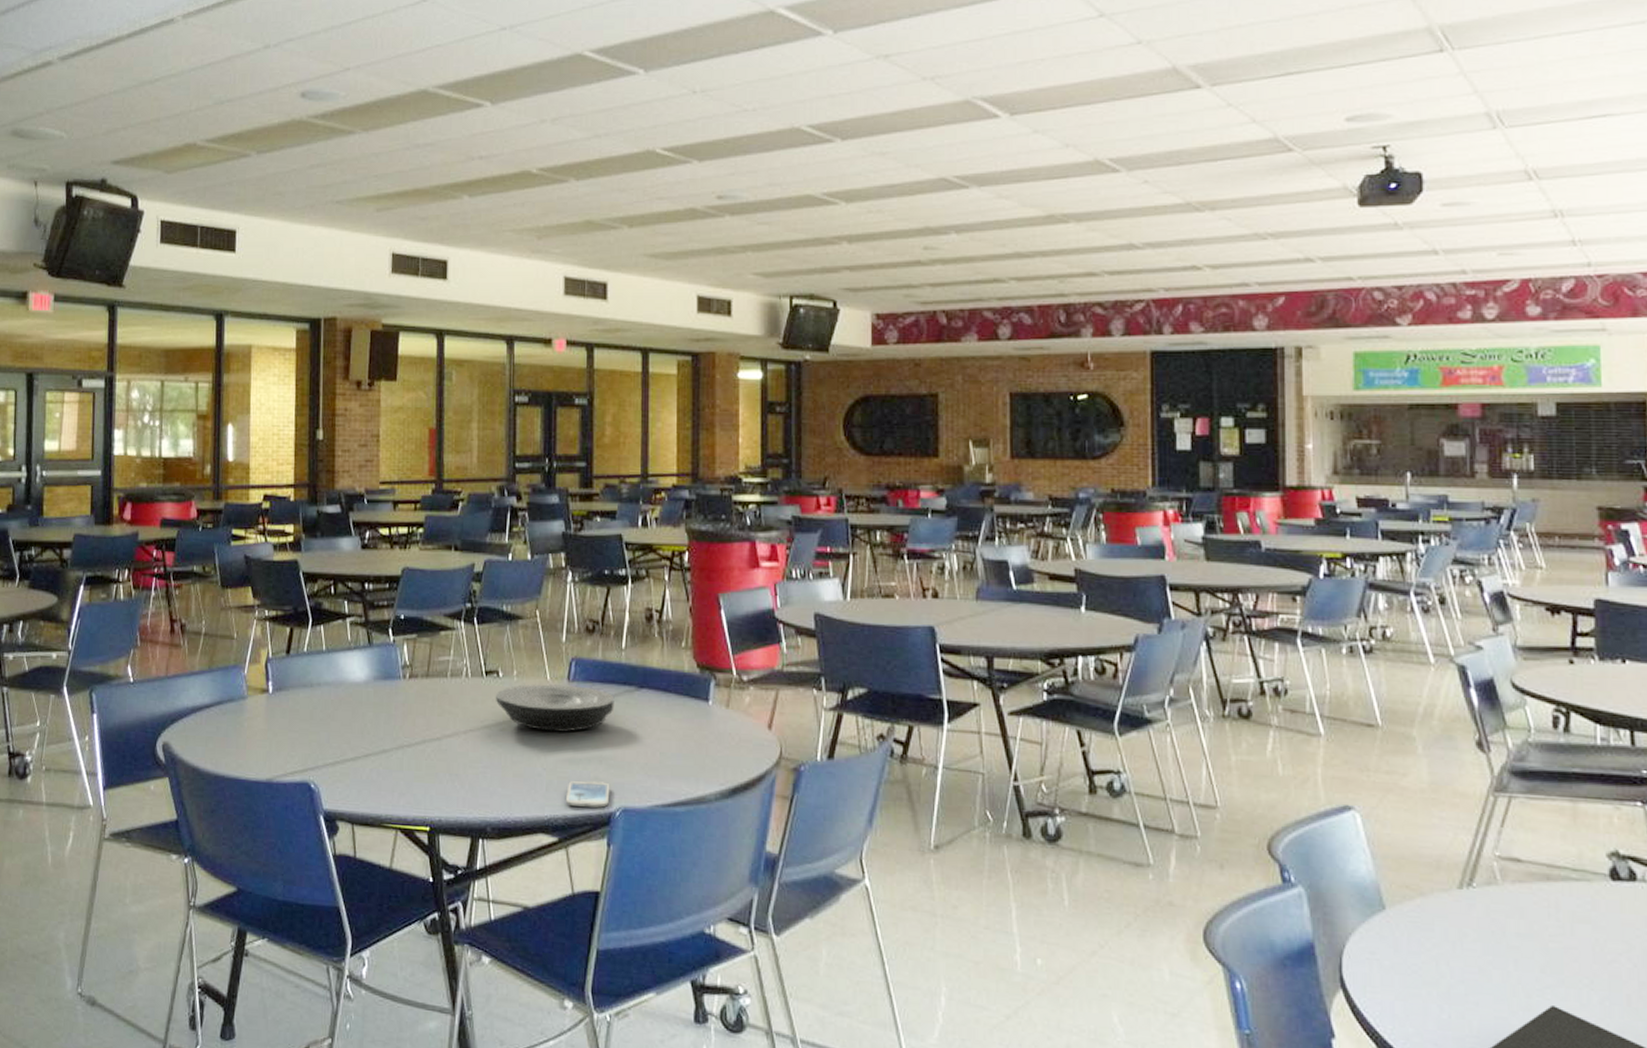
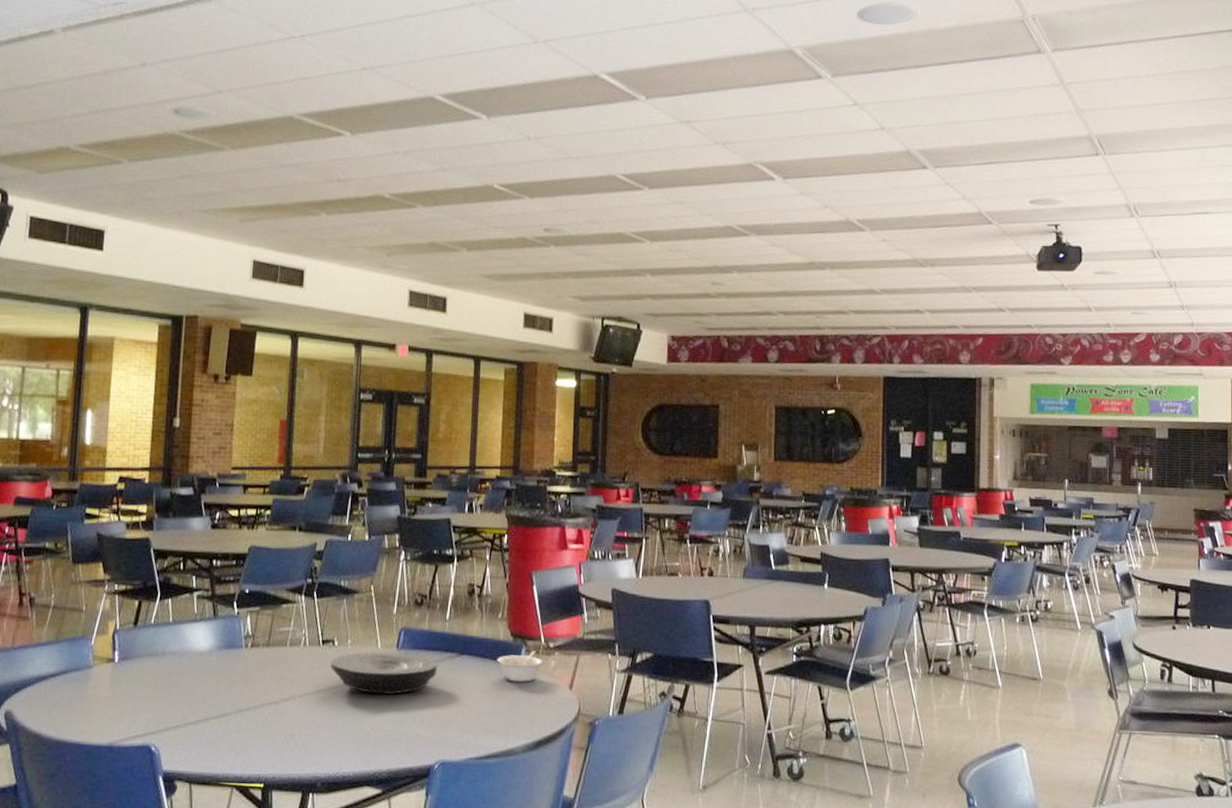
smartphone: present [565,780,610,808] -> none [389,737,431,762]
legume: none [682,684,735,721] -> present [497,651,543,682]

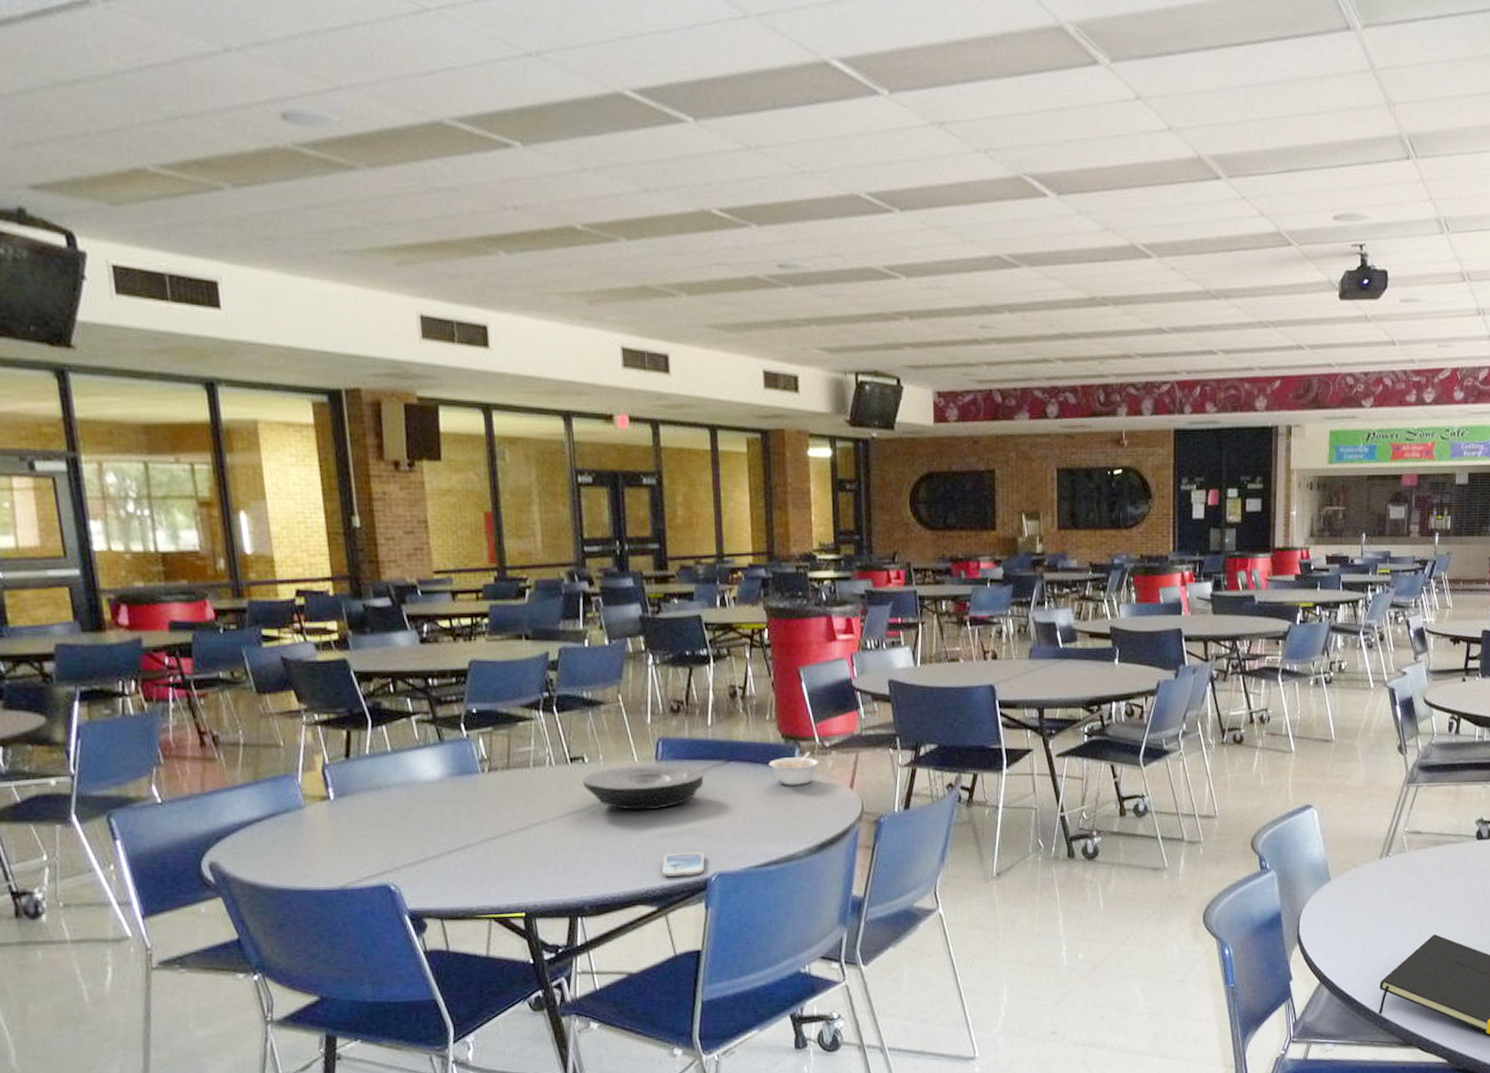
smartphone: none [389,737,431,762] -> present [661,851,705,877]

